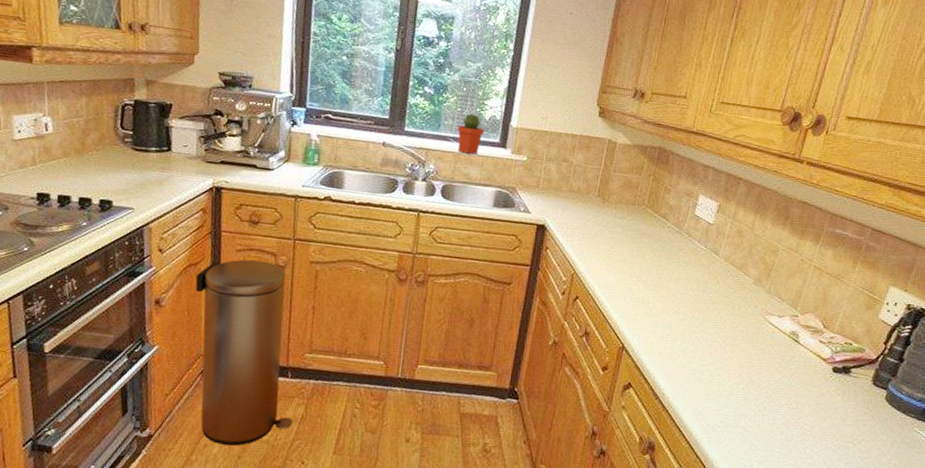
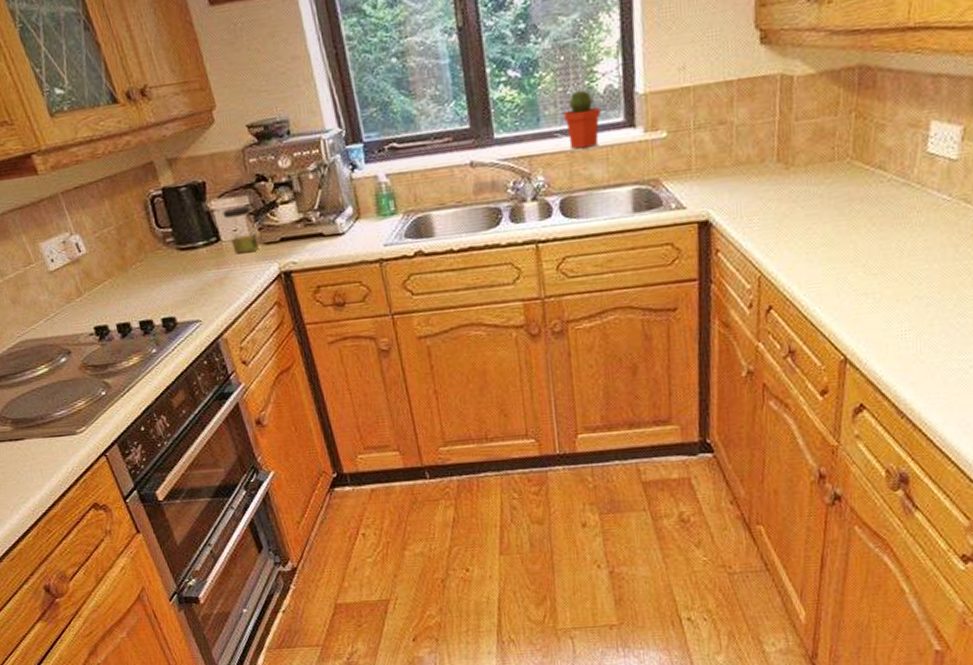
jar: none [179,128,203,166] -> present [222,206,259,254]
pedal bin: present [195,259,293,446] -> none [291,349,445,565]

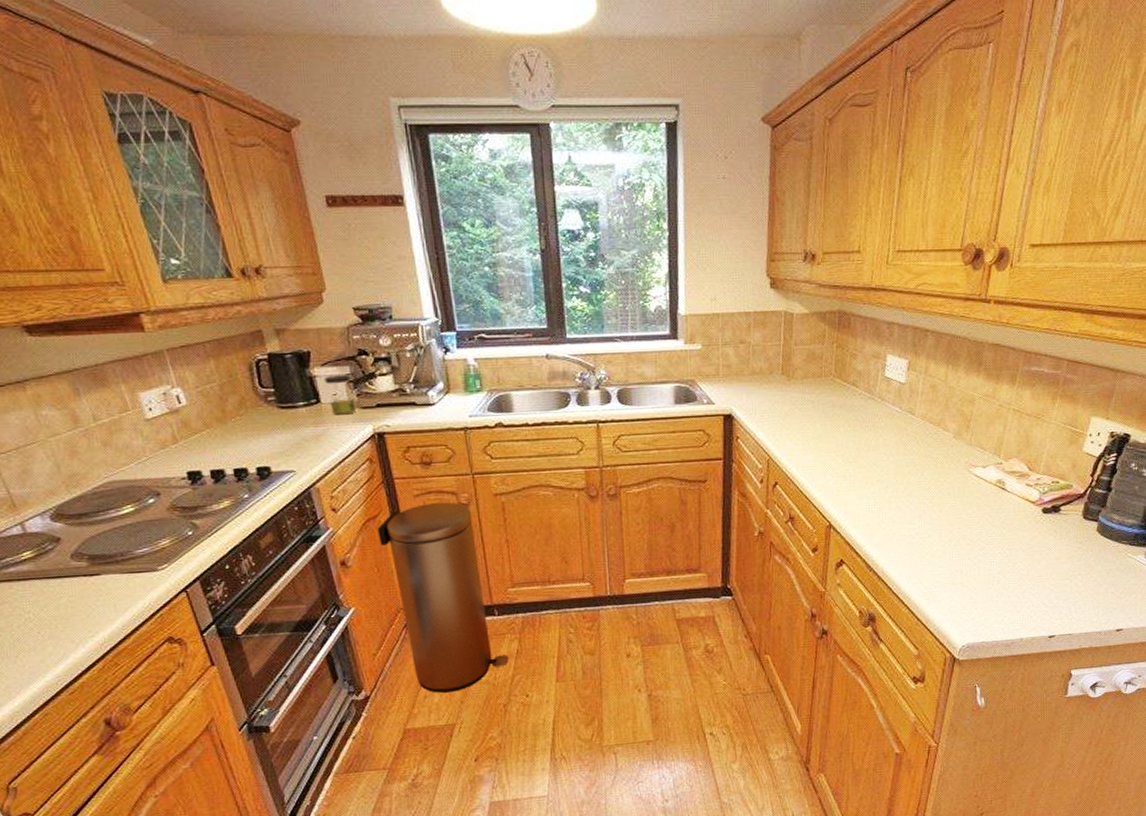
pedal bin: none [291,349,445,565] -> present [377,502,509,693]
succulent plant: present [563,89,601,150] -> none [622,307,651,352]

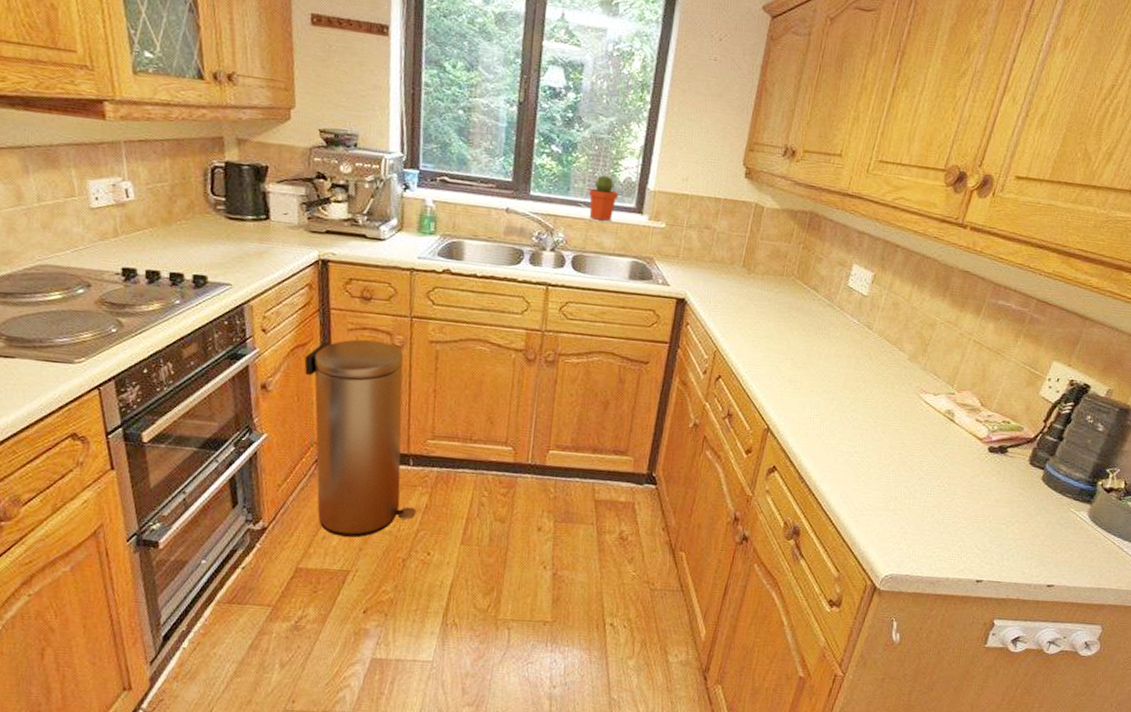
jar: present [324,375,356,415] -> none [277,194,305,236]
succulent plant: none [622,307,651,352] -> present [588,175,618,221]

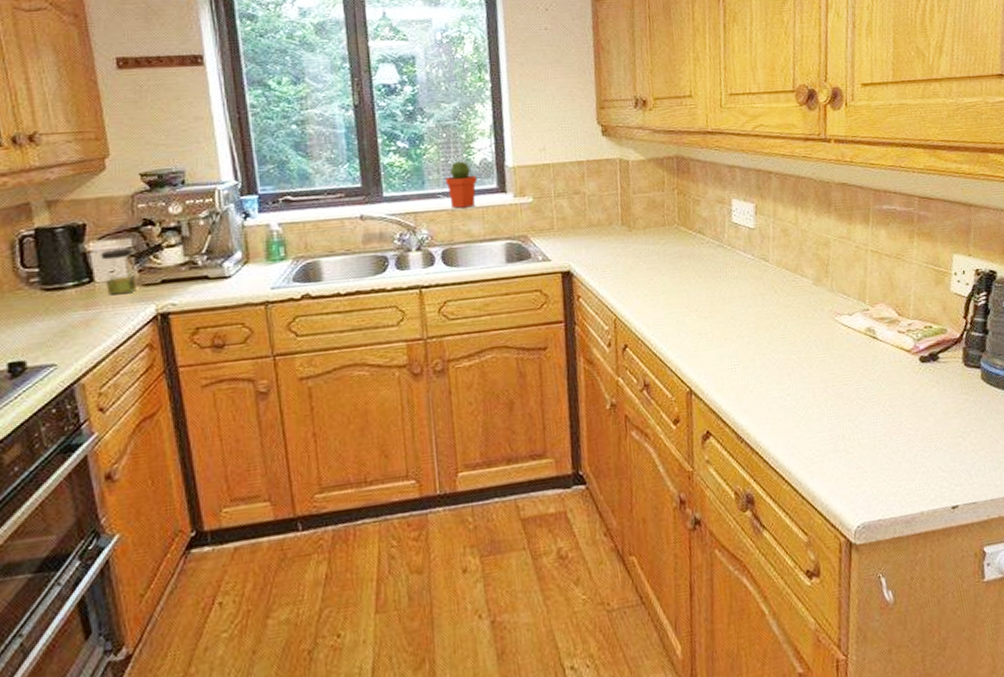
jar: none [277,194,305,236] -> present [101,248,137,295]
pedal bin: present [304,339,417,538] -> none [154,391,316,642]

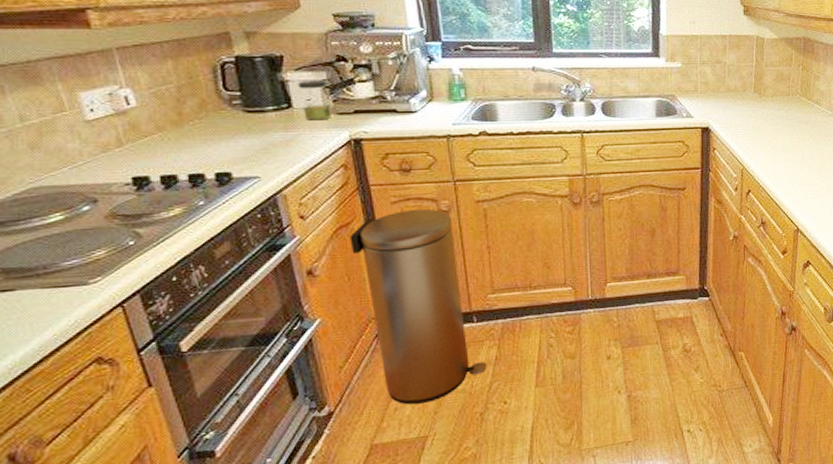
pedal bin: none [154,391,316,642] -> present [350,209,487,405]
succulent plant: present [445,161,477,209] -> none [607,26,635,67]

